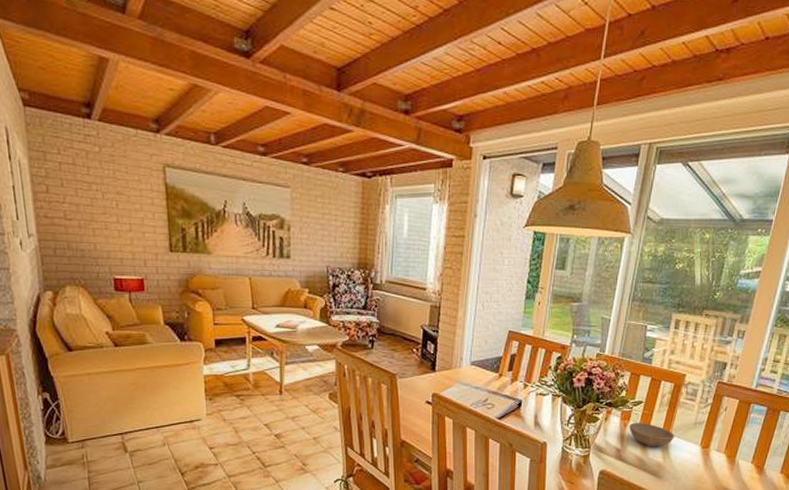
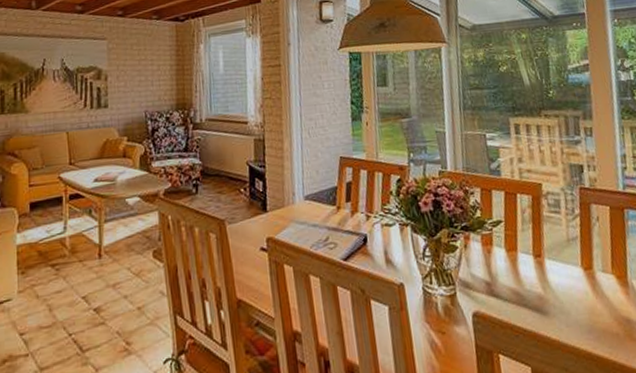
bowl: present [629,422,674,447] -> none [493,245,549,276]

